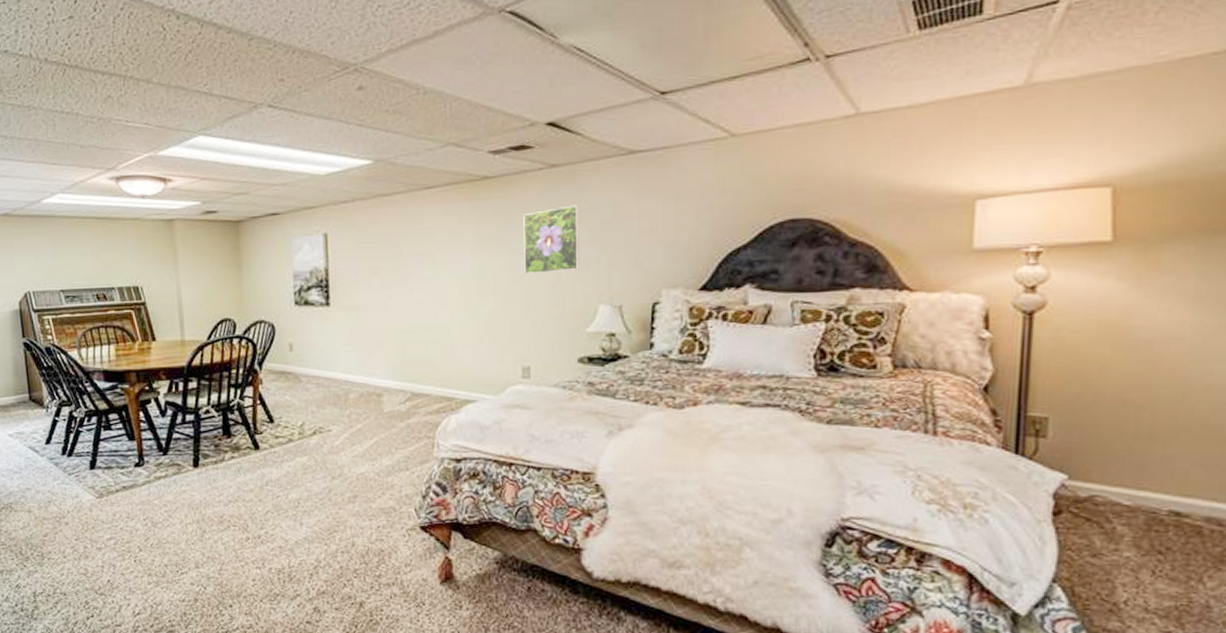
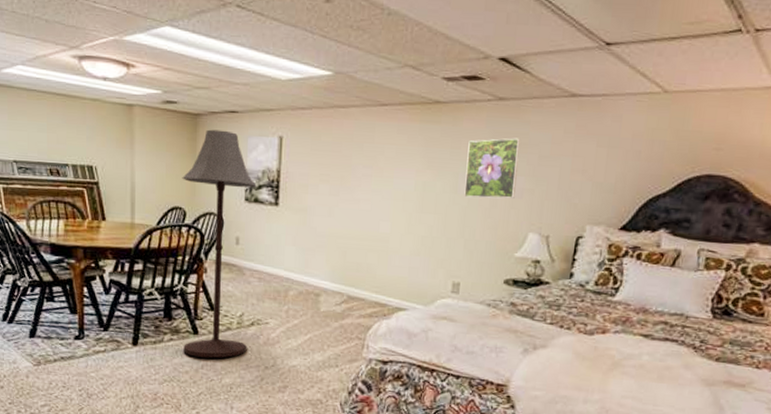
floor lamp: none [228,234,311,473] -> present [182,129,257,358]

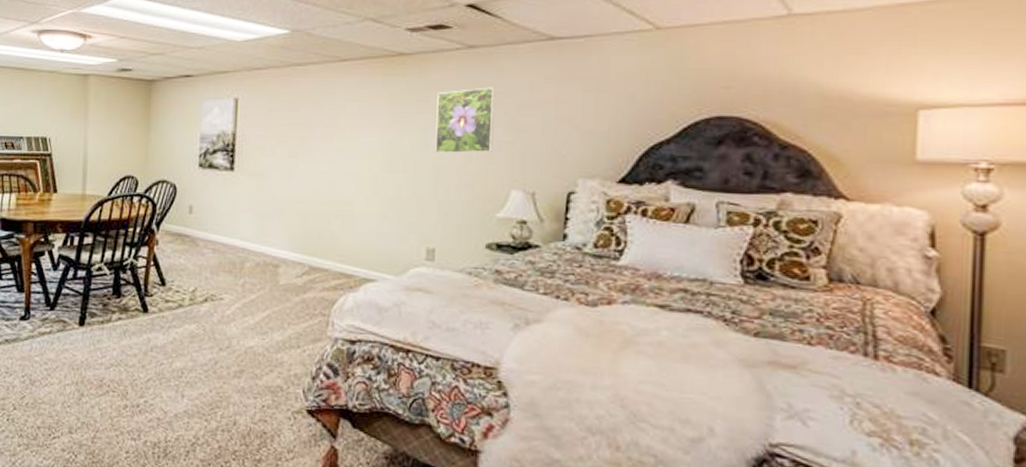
floor lamp: present [182,129,257,358] -> none [132,95,211,339]

